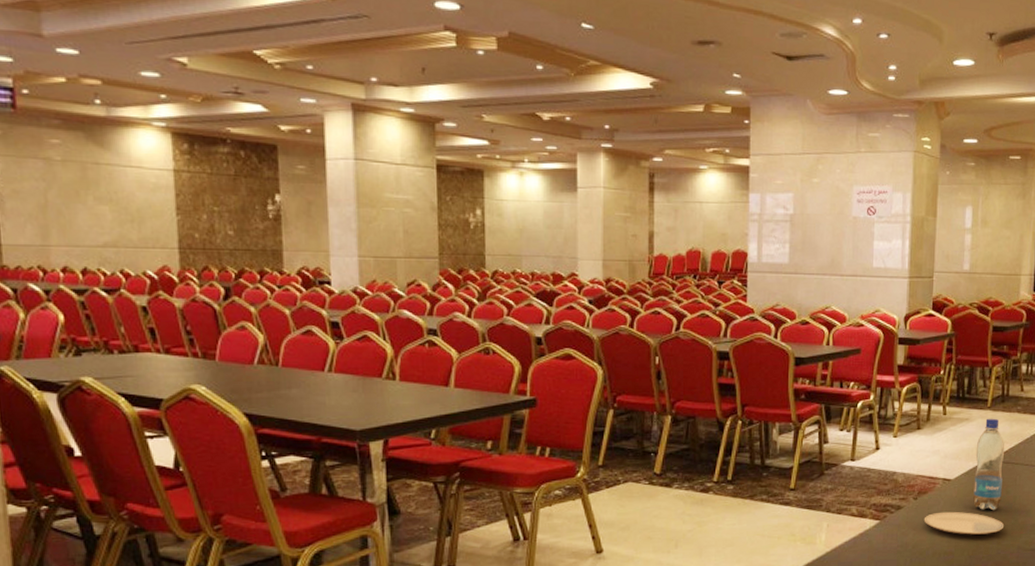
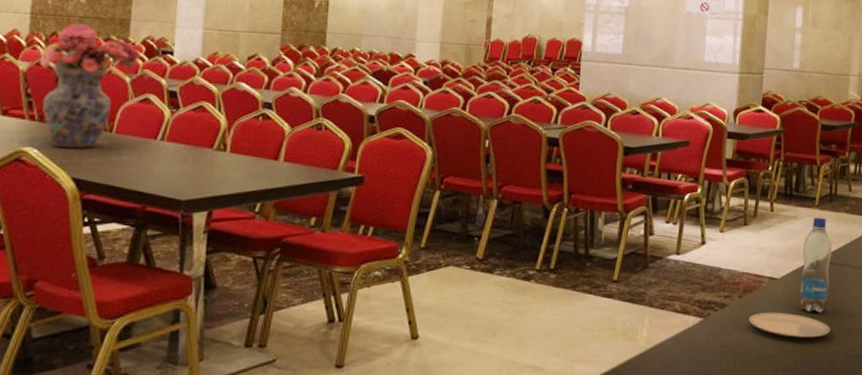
flower arrangement: none [194,257,297,384] -> present [39,23,141,149]

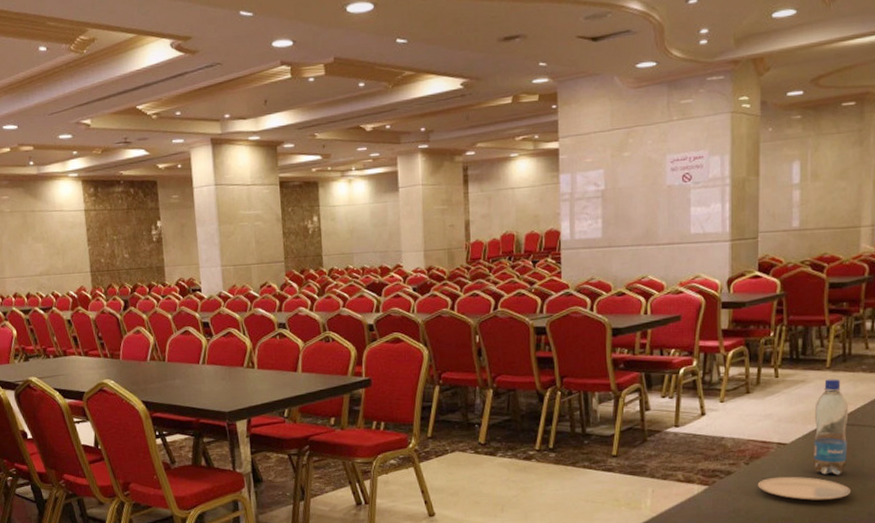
flower arrangement: present [39,23,141,149] -> none [102,275,176,378]

